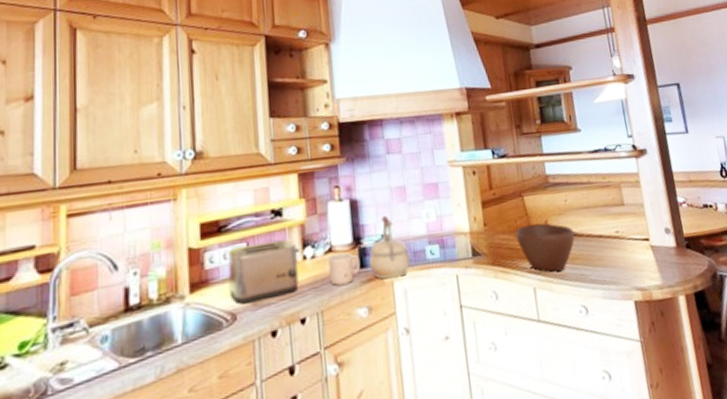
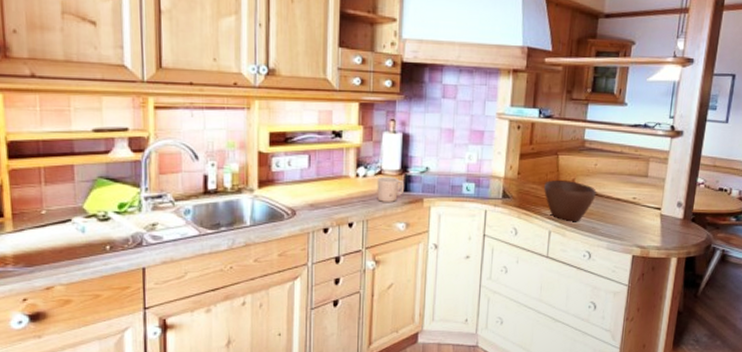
toaster: present [227,239,299,304] -> none [292,157,354,204]
kettle: present [368,216,411,280] -> none [412,152,449,205]

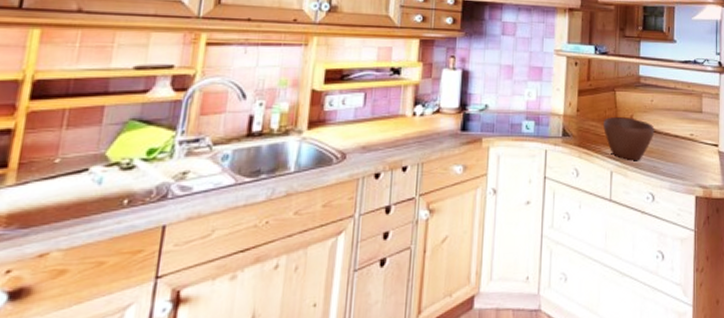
mug: present [377,176,405,202] -> none [434,115,463,143]

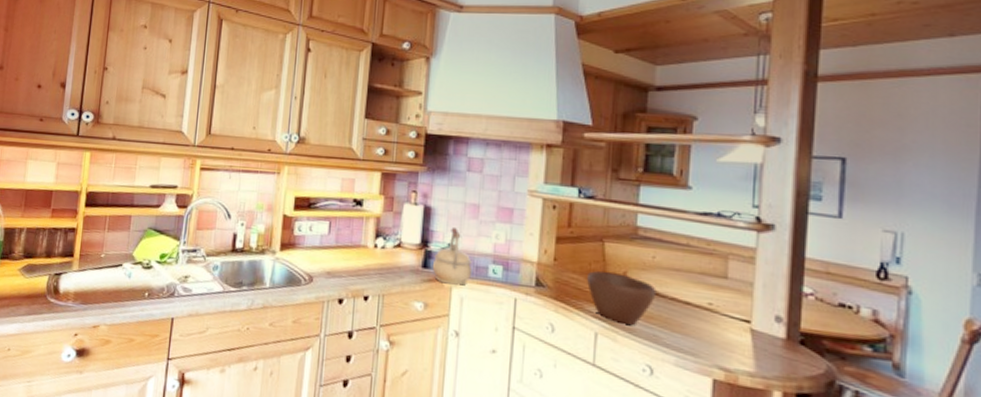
kettle: none [470,89,508,145] -> present [432,228,473,287]

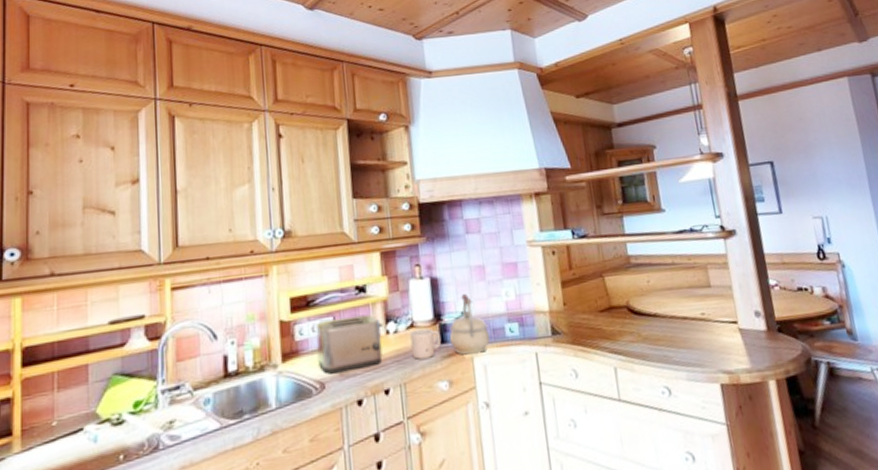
toaster: none [310,223,372,273] -> present [315,314,383,374]
mug: none [394,249,425,278] -> present [410,328,442,360]
bowl: present [587,271,657,326] -> none [596,304,658,354]

